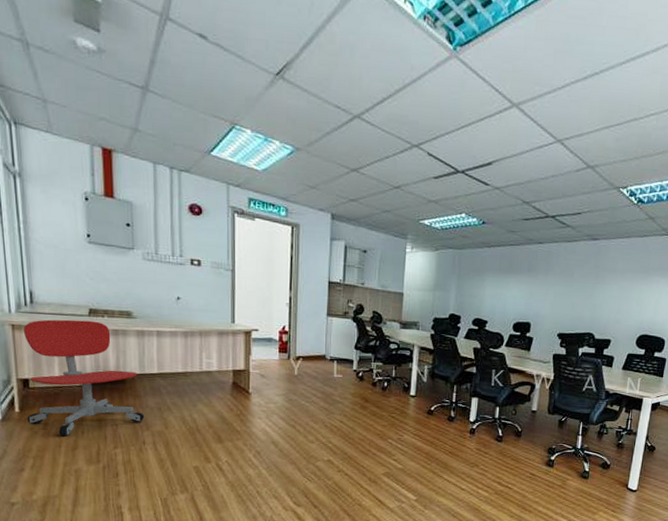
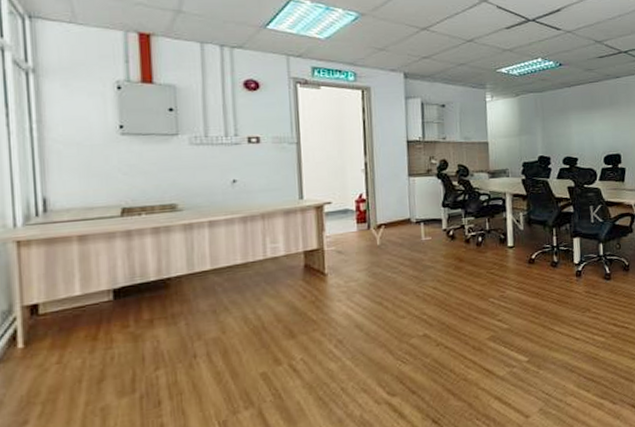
office chair: present [23,319,145,437] -> none [32,221,195,369]

